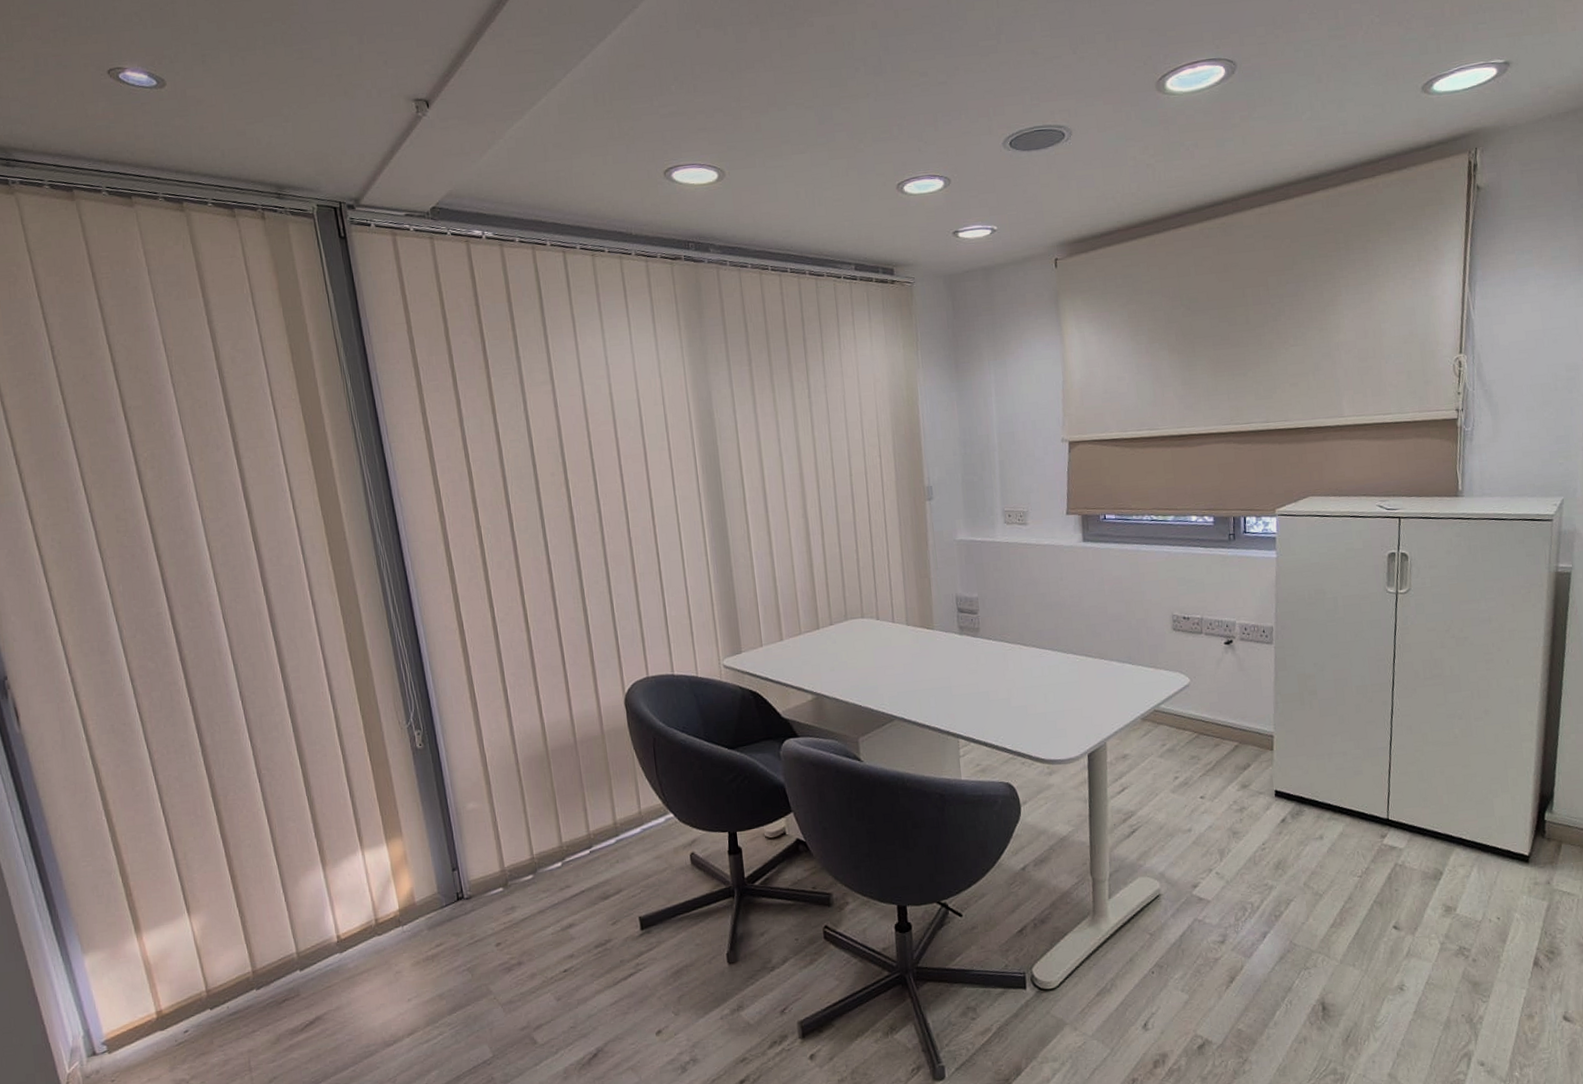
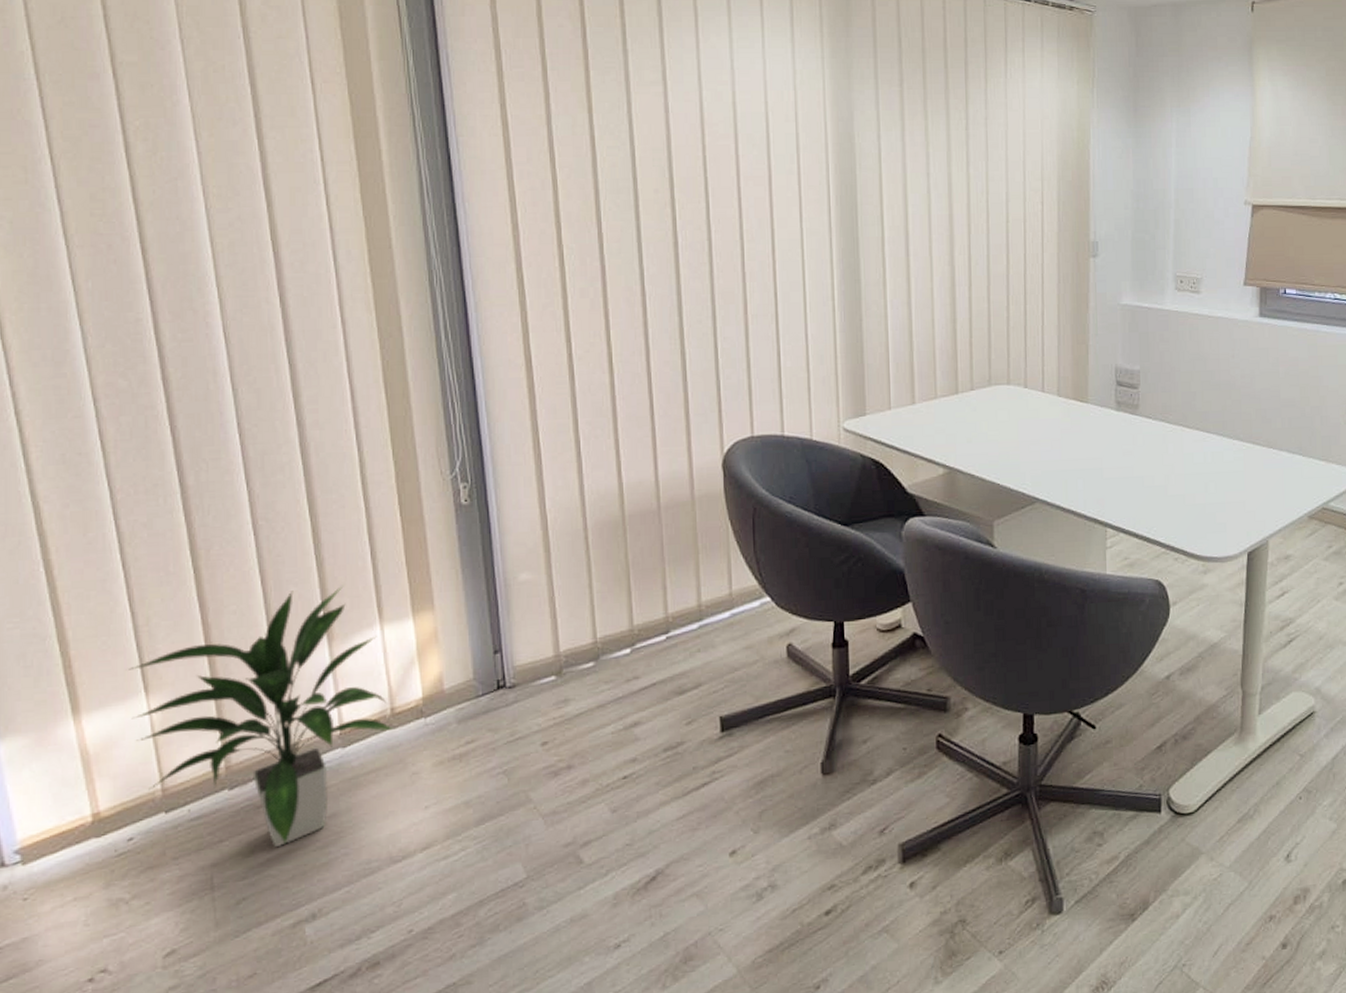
indoor plant: none [174,819,380,1036] -> present [129,584,396,848]

